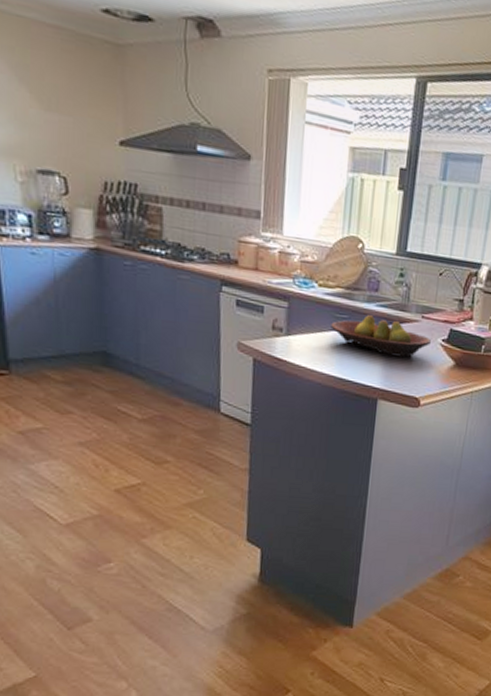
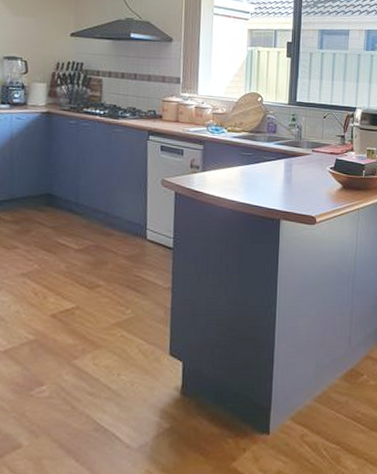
fruit bowl: present [331,315,431,358] -> none [238,152,321,184]

